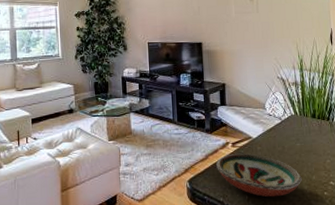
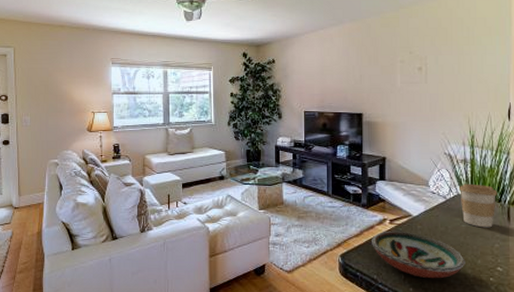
coffee cup: none [292,104,326,145] -> present [459,183,498,228]

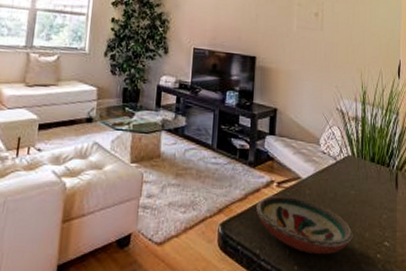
coffee cup: present [459,183,498,228] -> none [350,144,387,196]

